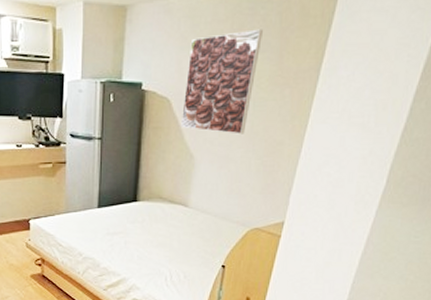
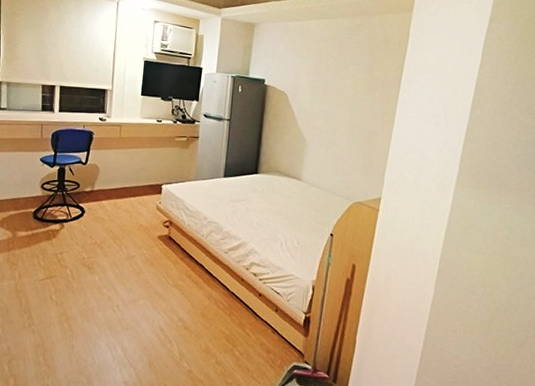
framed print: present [180,29,263,134] -> none [295,48,357,124]

